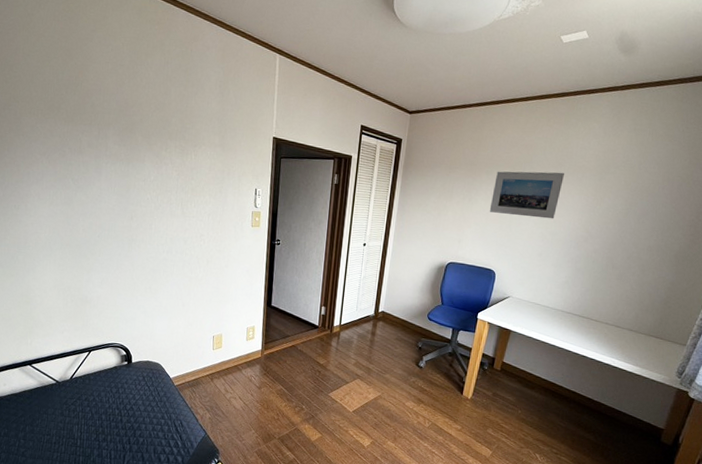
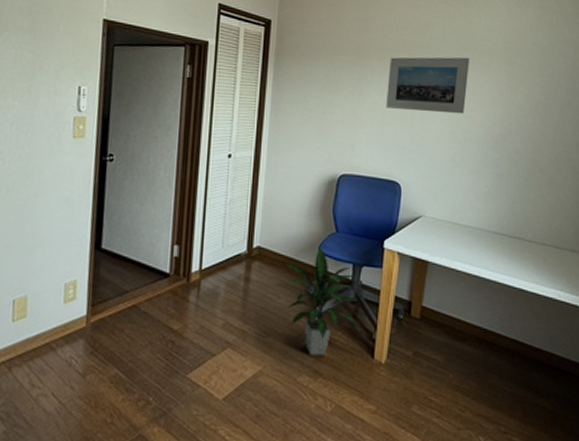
indoor plant: none [402,313,454,390] -> present [286,245,360,355]

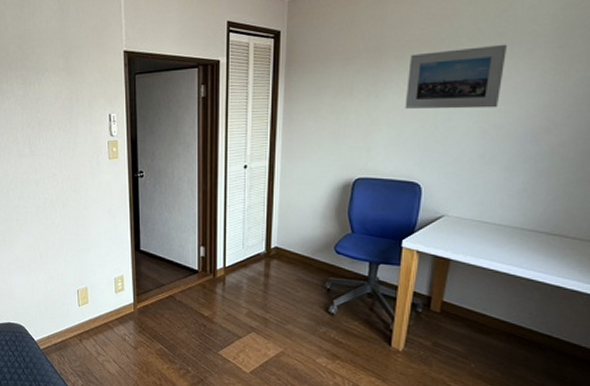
indoor plant: present [286,245,360,355] -> none [303,245,376,342]

